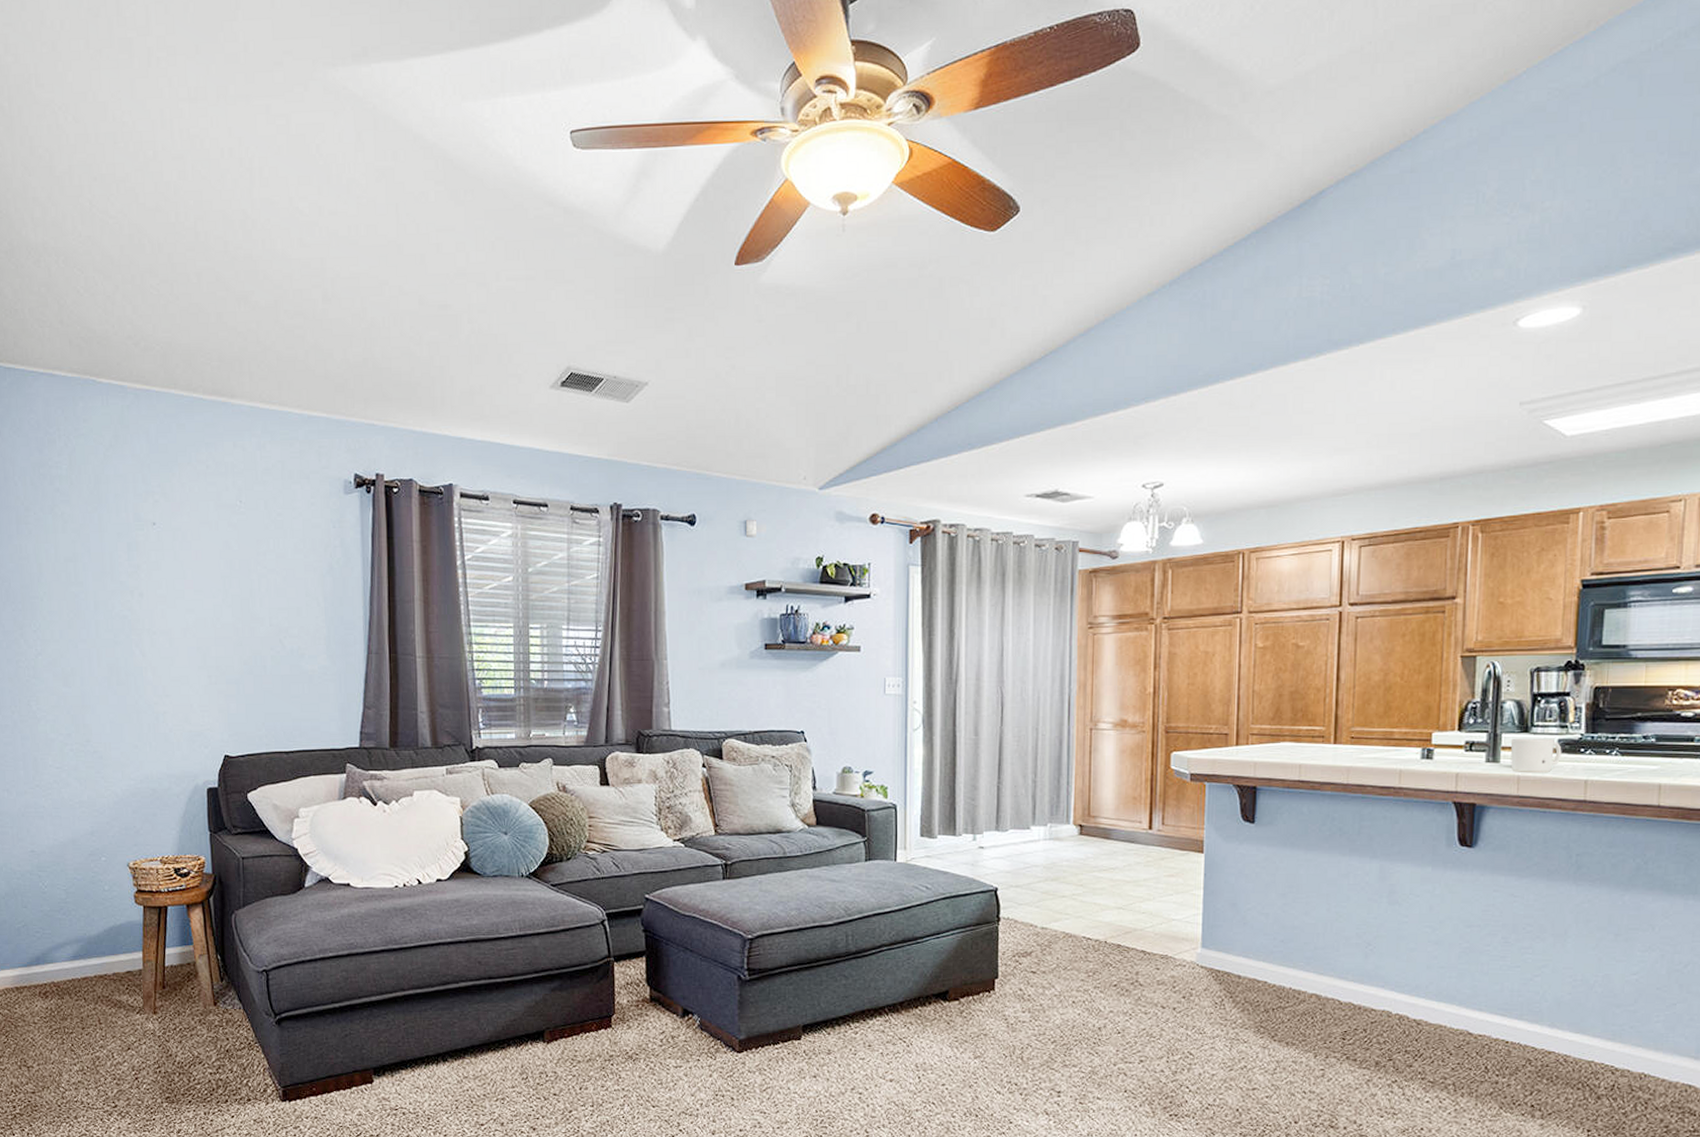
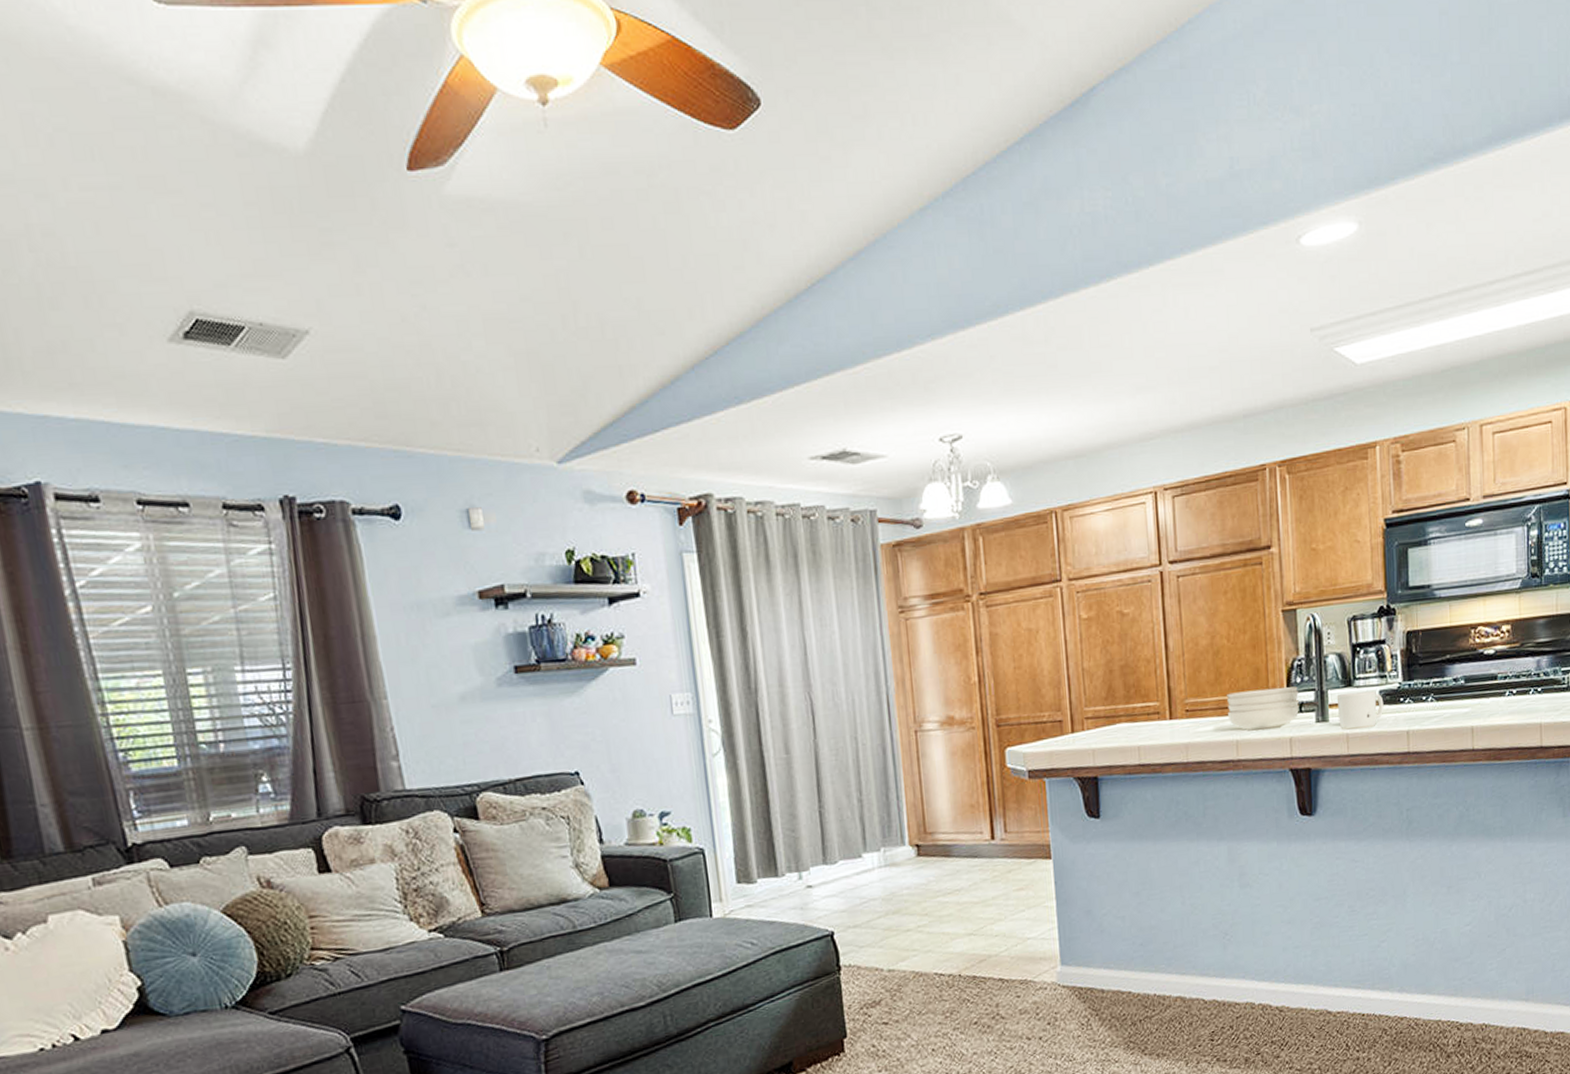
bowl: none [1393,726,1470,764] -> present [1226,686,1299,731]

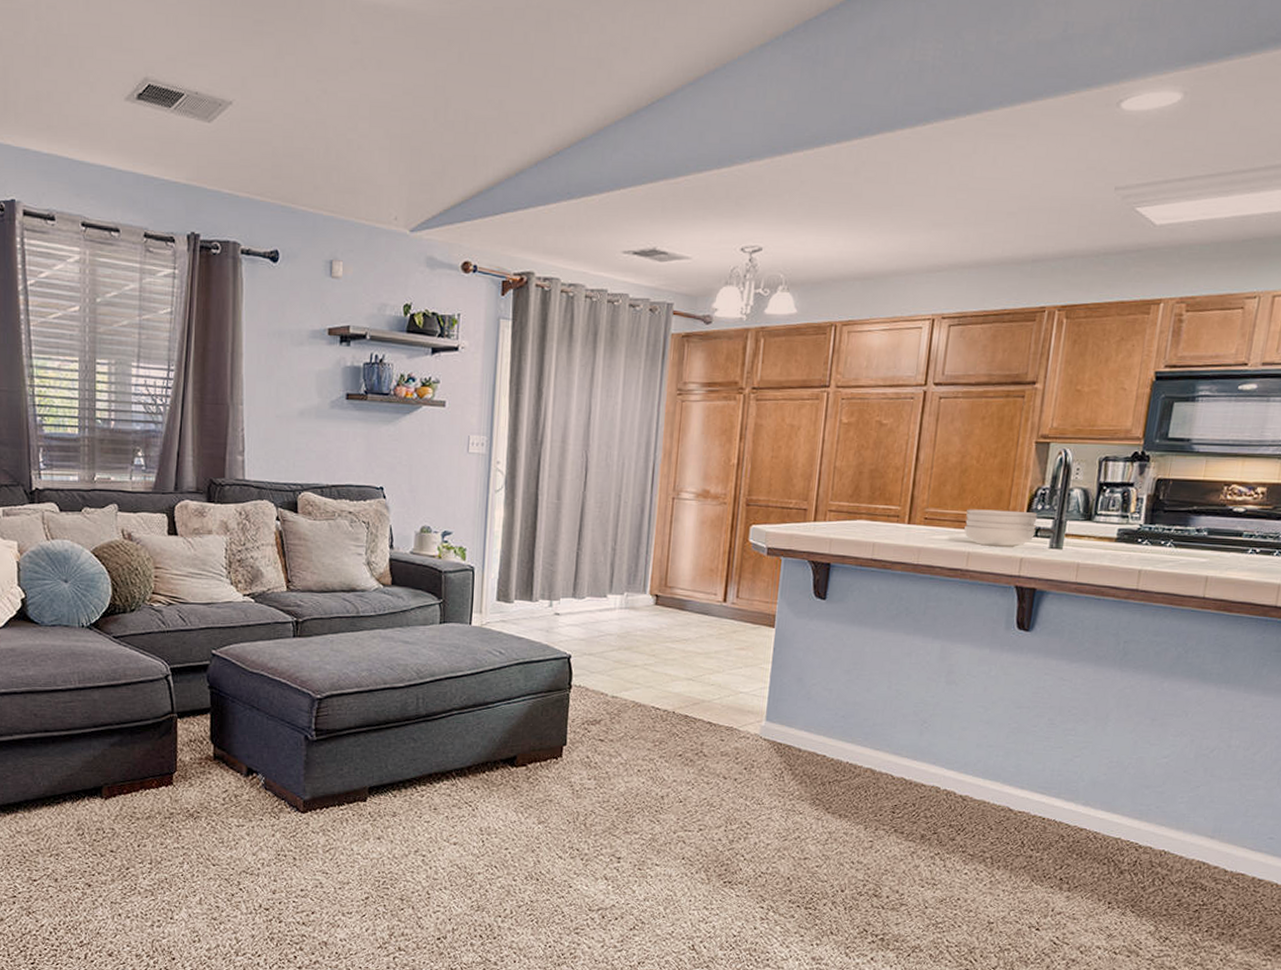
mug: present [1336,691,1384,730] -> none [1072,526,1121,562]

